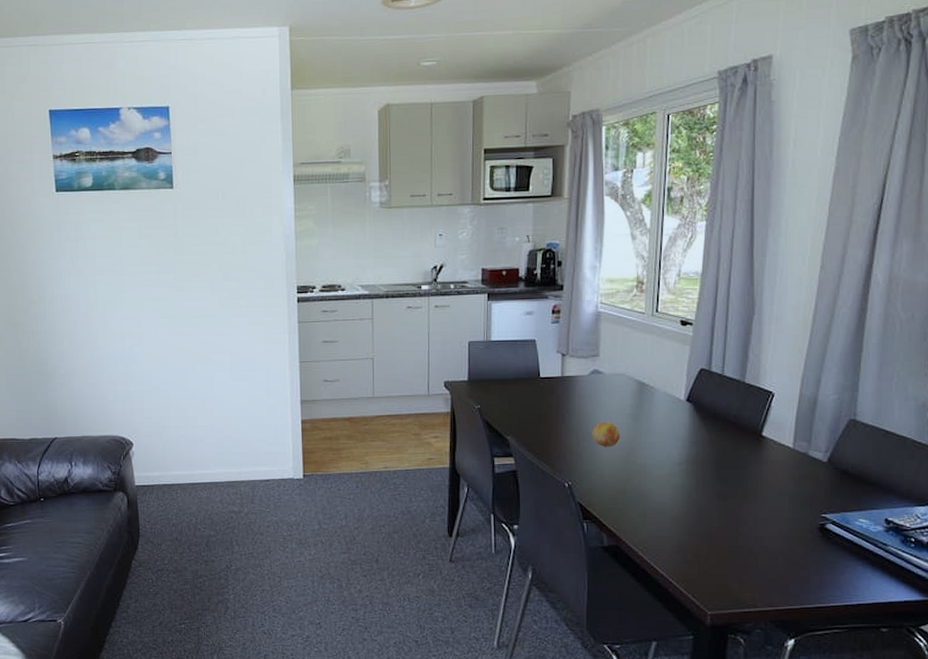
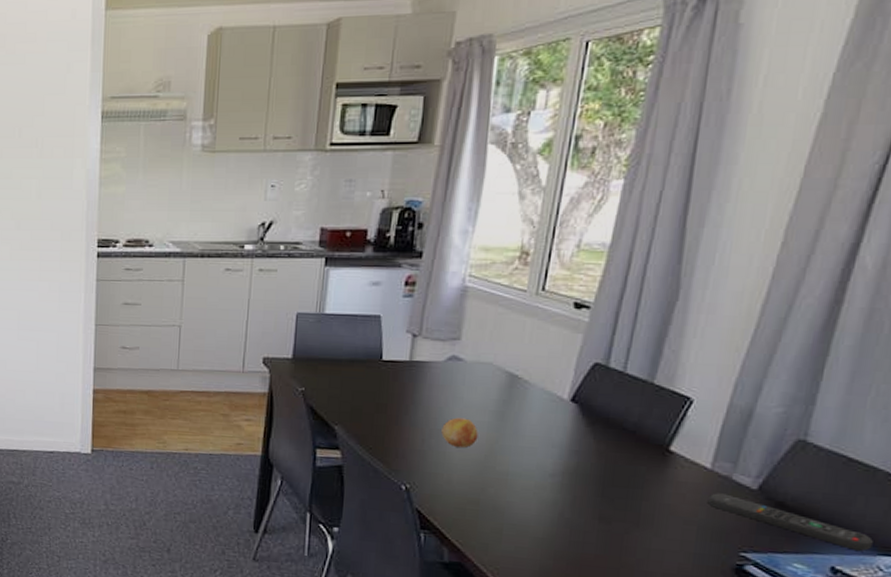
remote control: none [795,467,910,504] -> present [709,493,873,551]

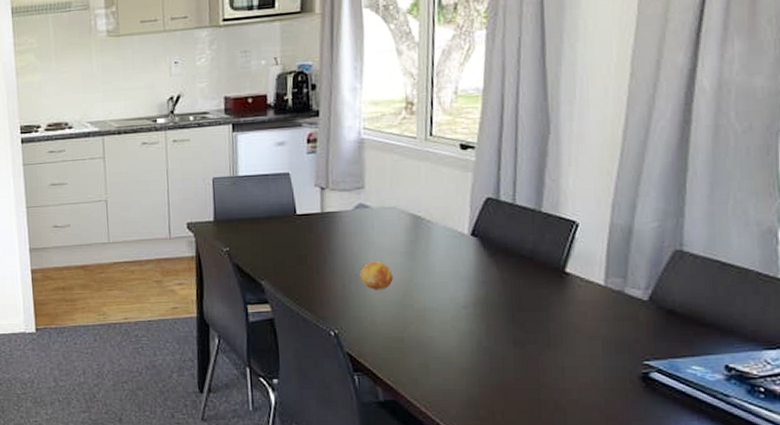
remote control: present [709,493,873,551] -> none [608,307,757,347]

